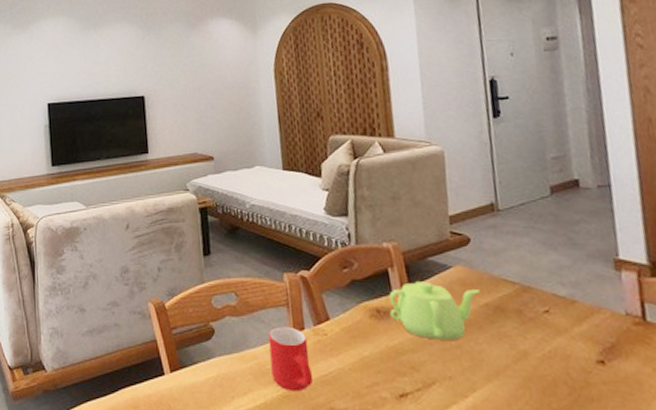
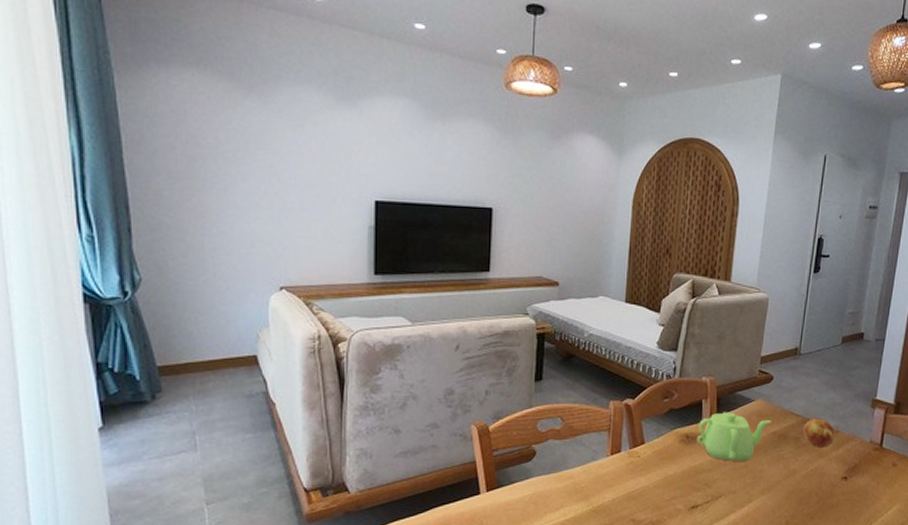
mug: present [268,327,314,392] -> none [585,449,622,506]
fruit: none [524,285,572,324] -> present [803,418,834,449]

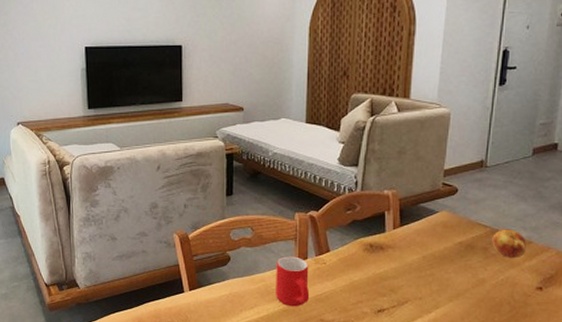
mug: none [585,449,622,506] -> present [276,256,310,307]
teapot: present [696,412,771,461] -> none [380,223,457,269]

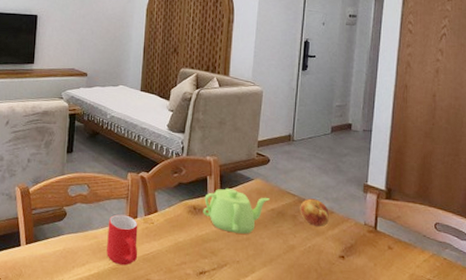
teapot: none [380,223,457,269] -> present [203,188,270,234]

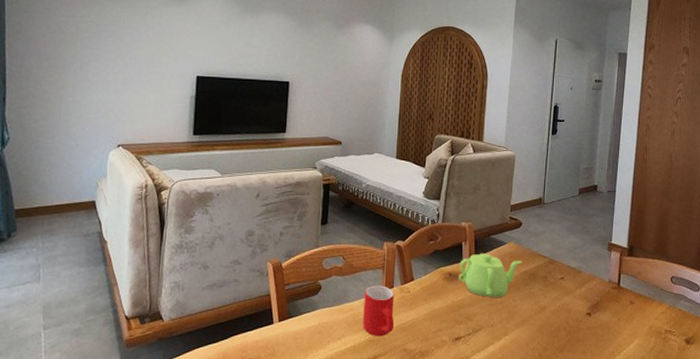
fruit: present [300,198,329,228] -> none [550,259,577,287]

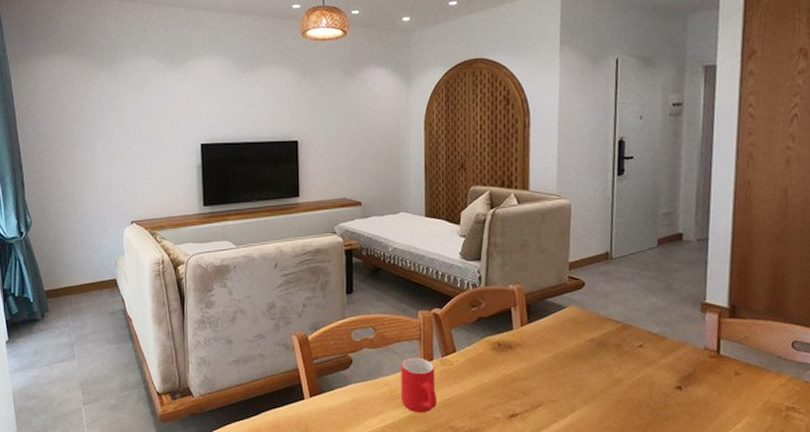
teapot: present [458,253,522,297] -> none [509,319,587,369]

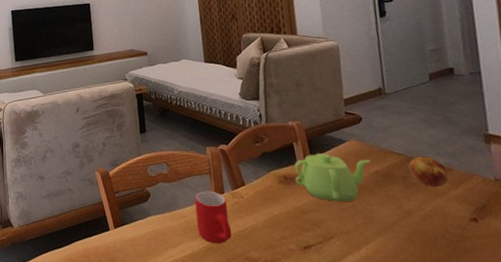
teapot: none [509,319,587,369] -> present [294,153,371,201]
fruit: none [624,324,661,356] -> present [408,156,449,188]

